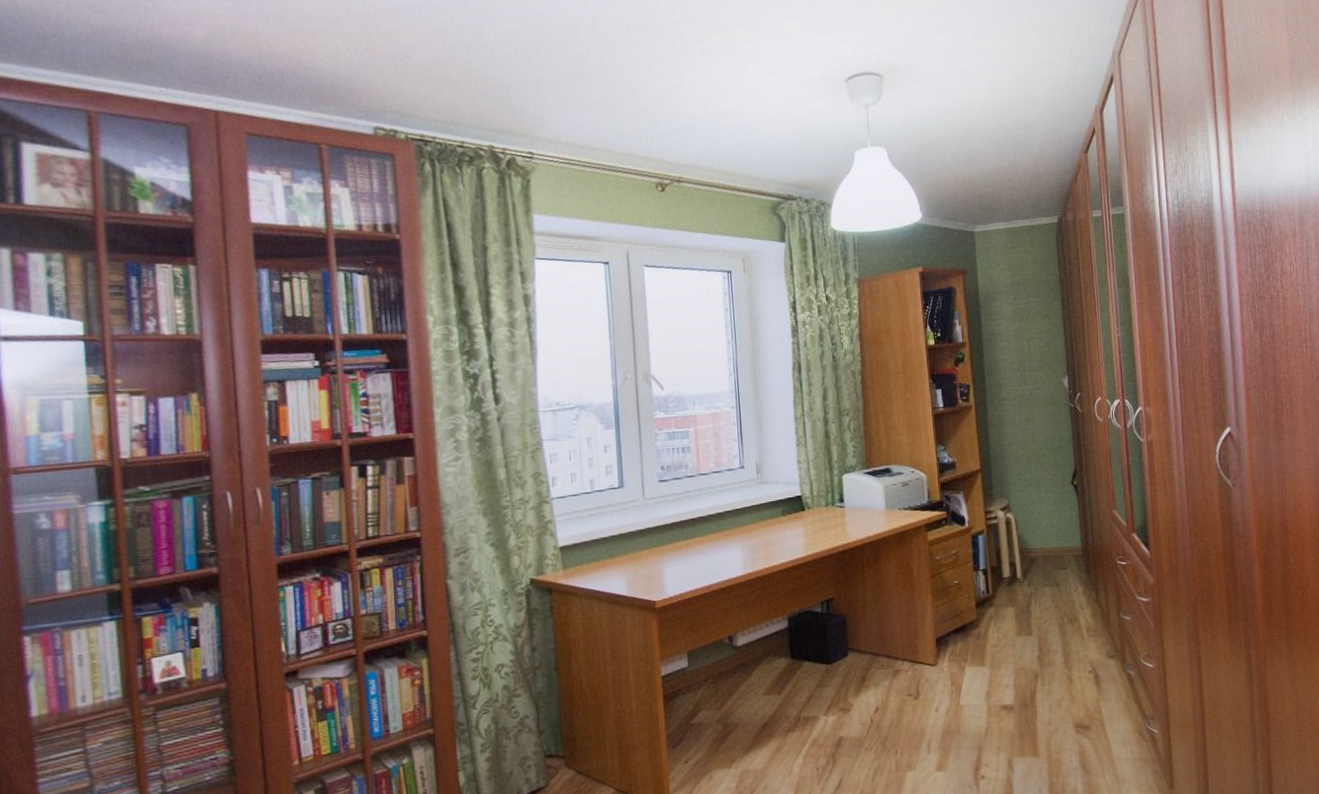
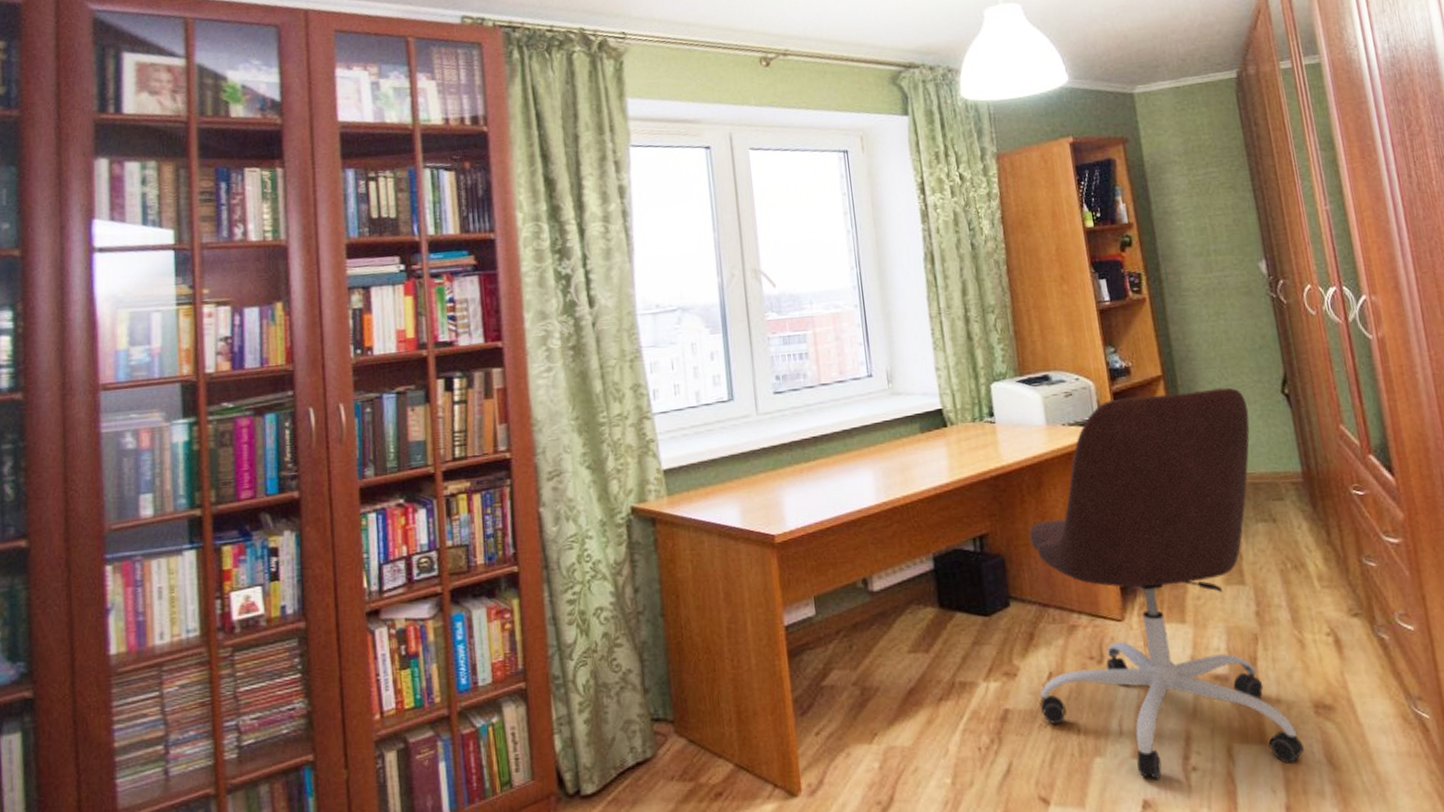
office chair: none [867,479,1065,786] -> present [1029,387,1304,779]

